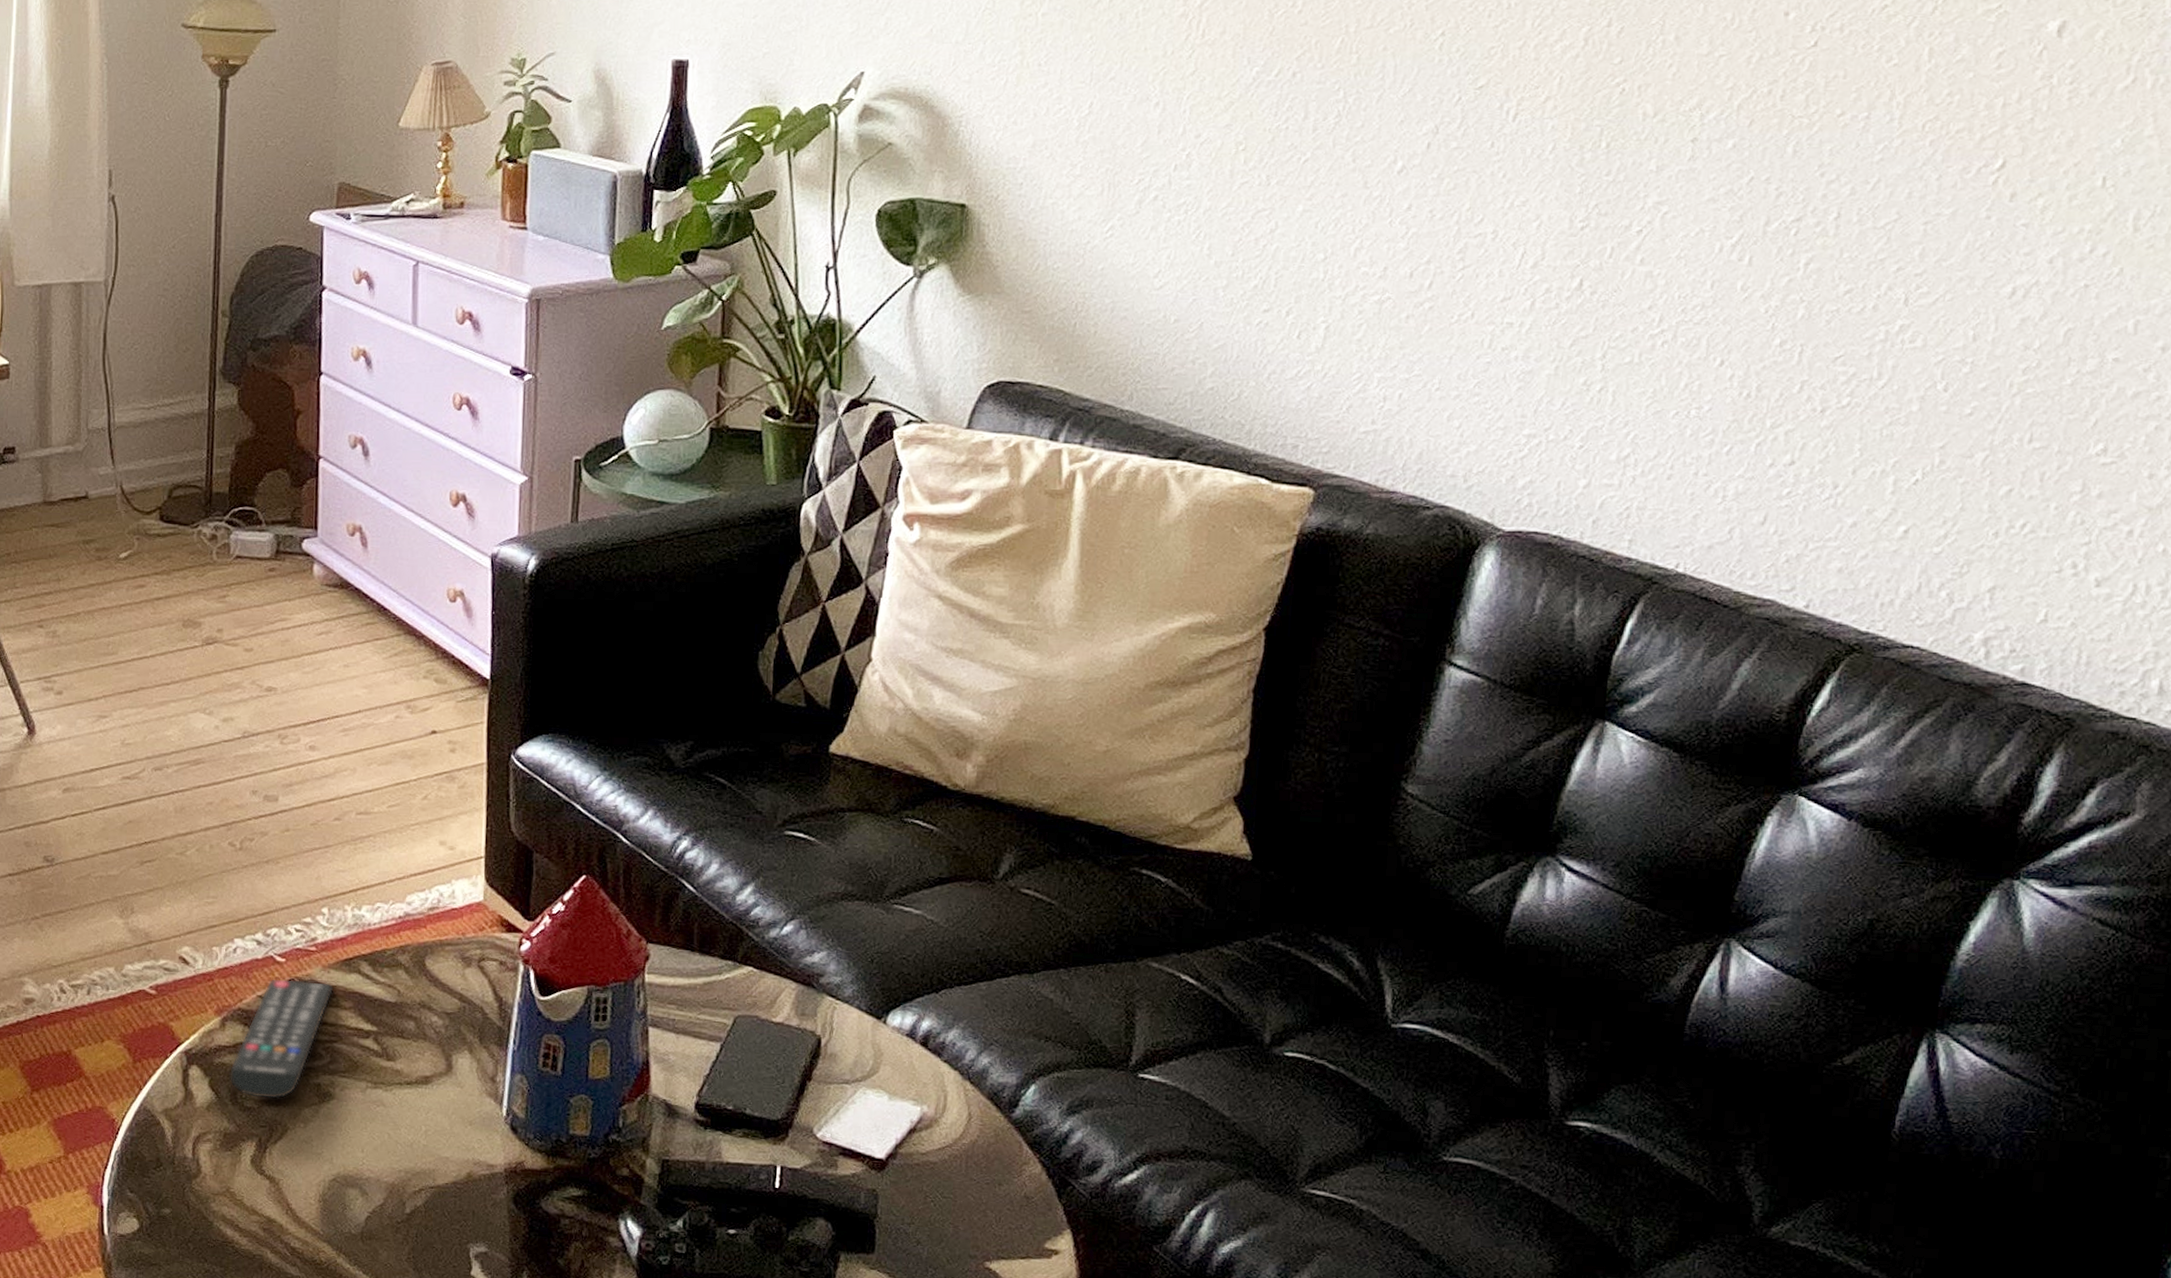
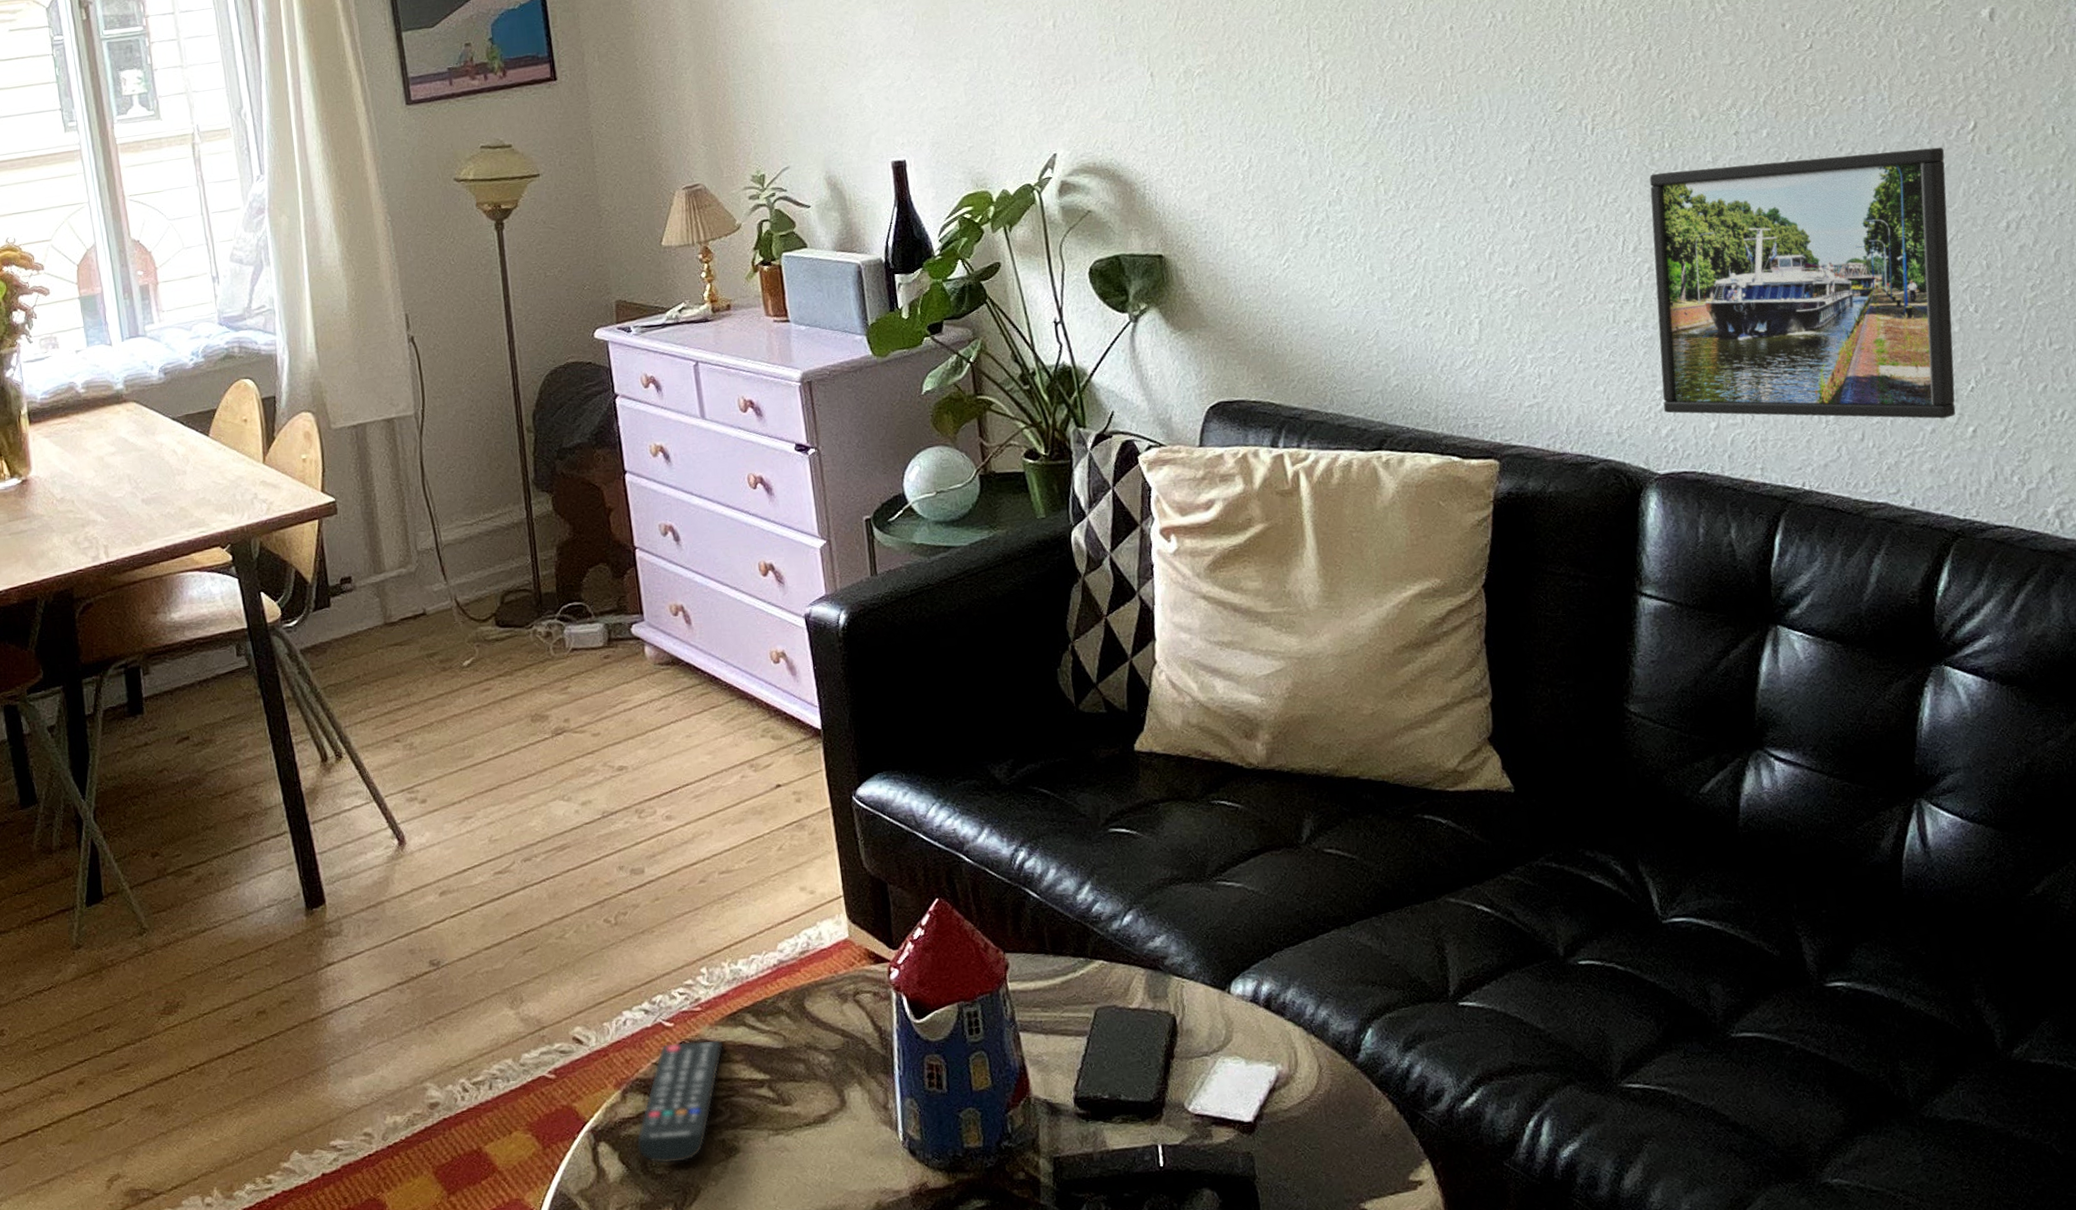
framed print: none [1526,177,1955,511] -> present [1649,147,1956,419]

